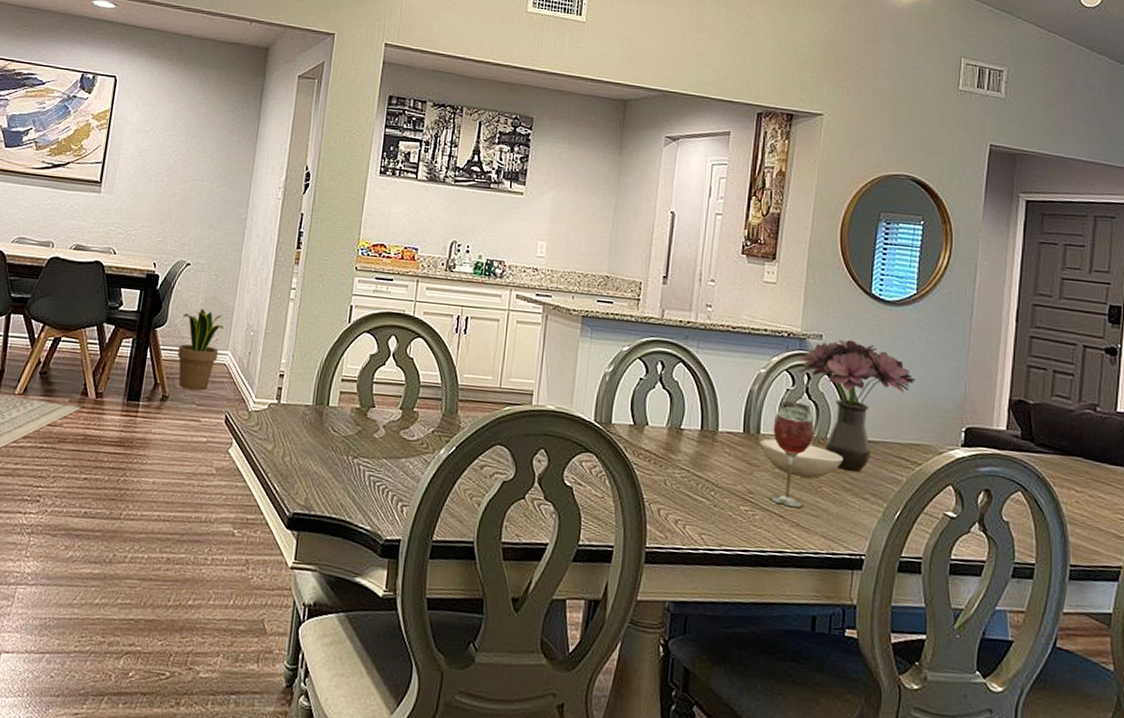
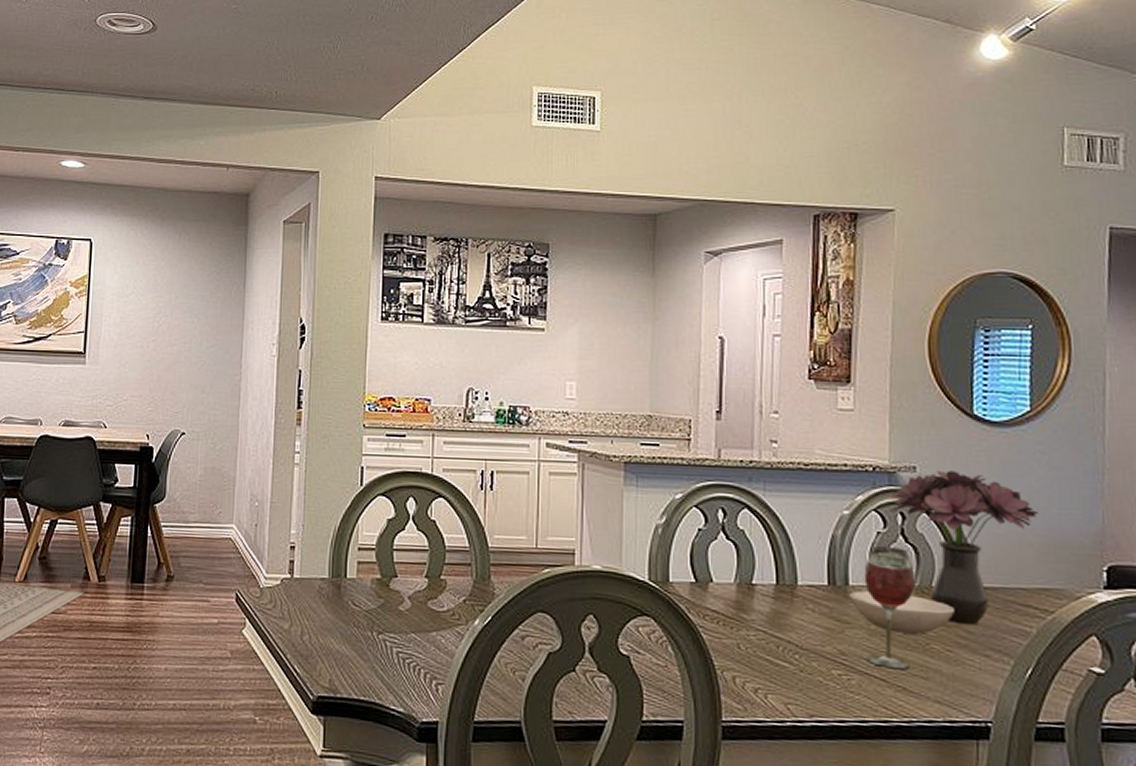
potted plant: present [177,308,224,390] -> none [179,480,226,568]

